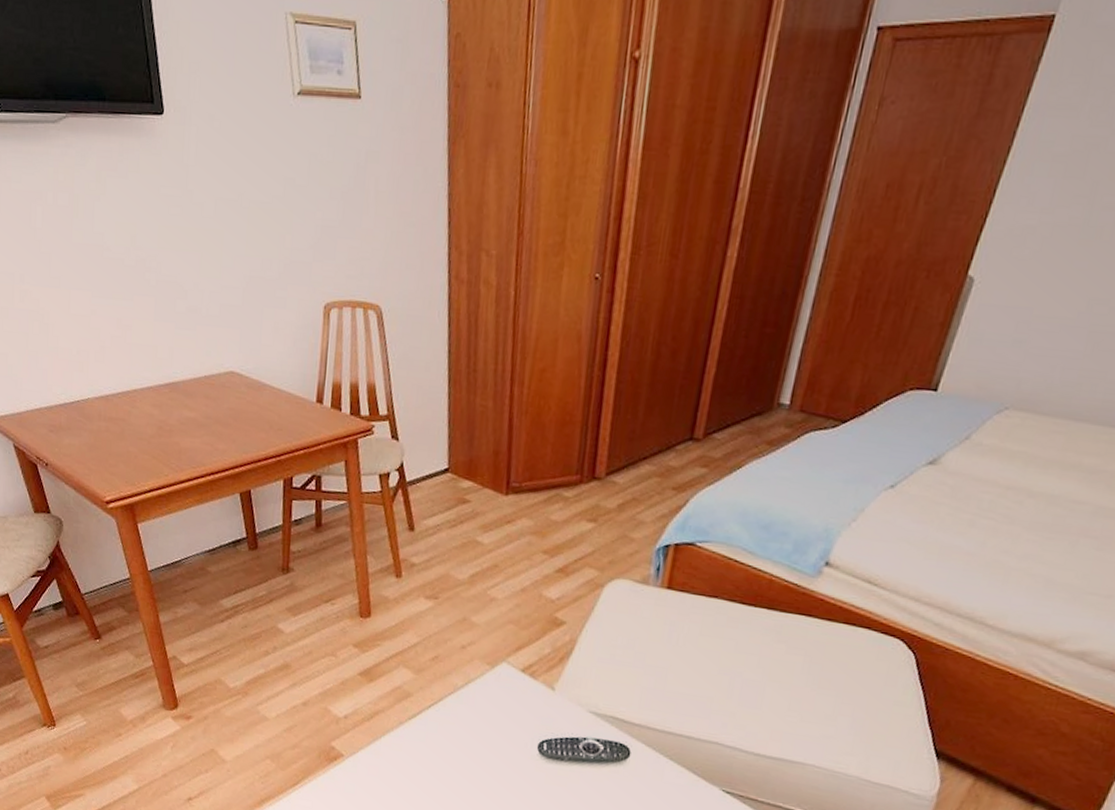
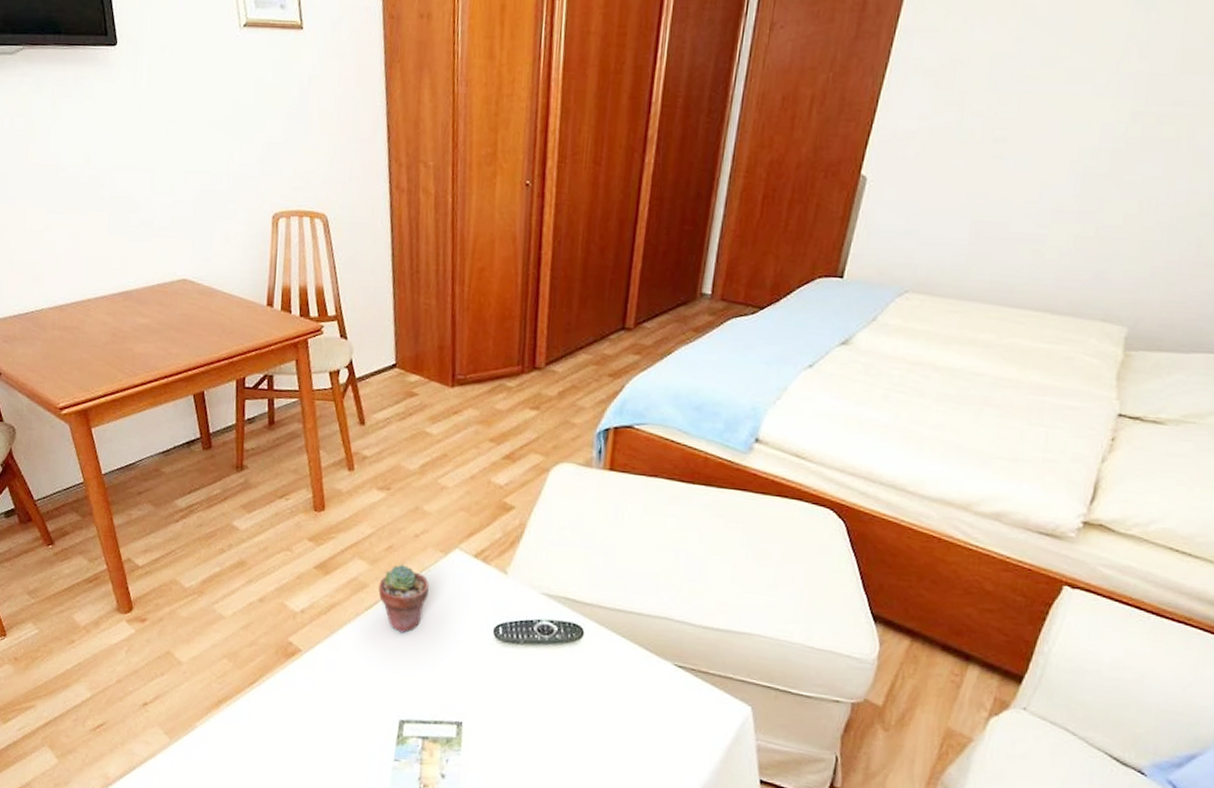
potted succulent: none [422,674,474,745] -> present [378,564,429,634]

